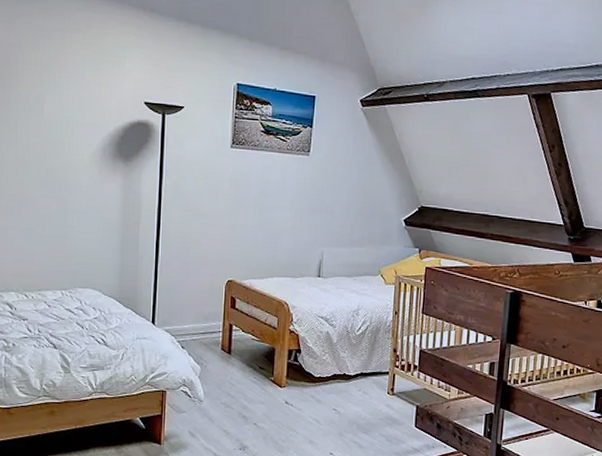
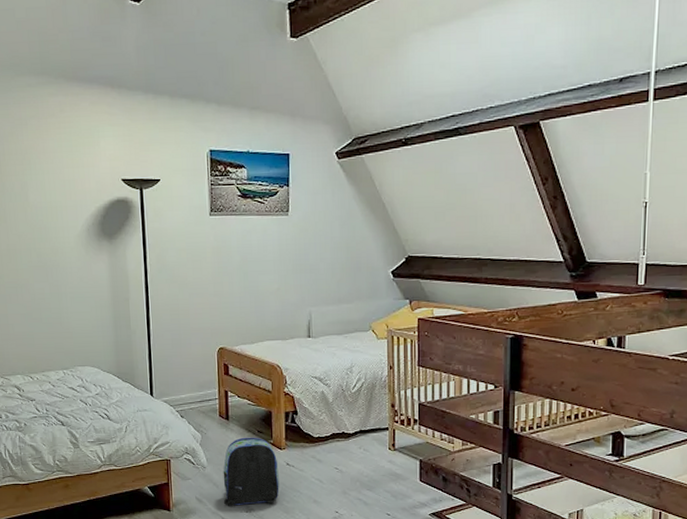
backpack: none [218,372,277,443] -> present [223,437,279,506]

